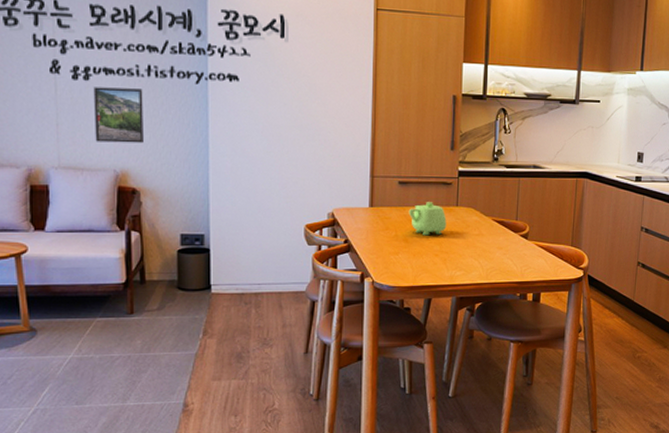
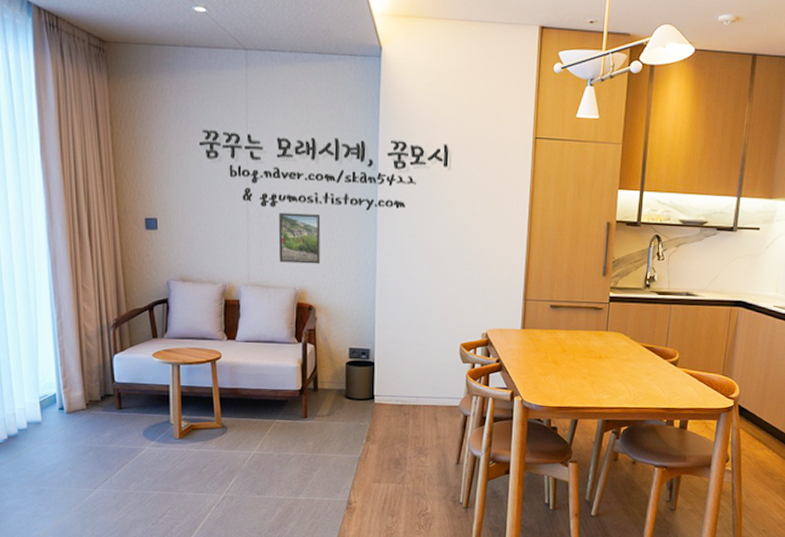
teapot: present [408,202,447,236] -> none [558,326,596,359]

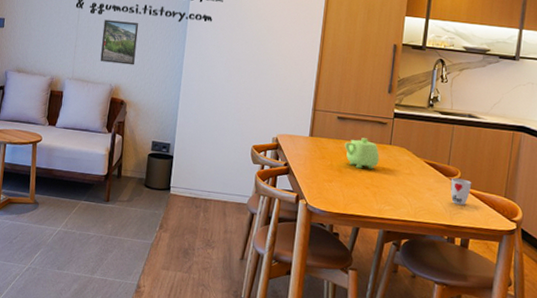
teapot: none [558,326,596,359] -> present [344,138,380,169]
cup: none [668,360,690,387] -> present [450,177,472,205]

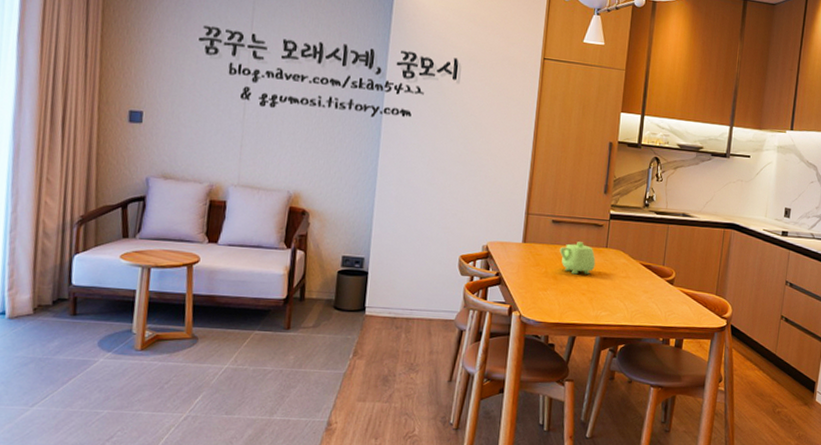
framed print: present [100,19,139,66] -> none [274,113,323,168]
cup: present [450,177,472,205] -> none [665,278,686,305]

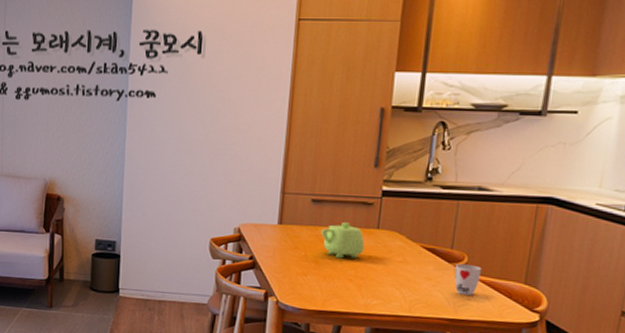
cup: none [665,278,686,305] -> present [454,263,483,295]

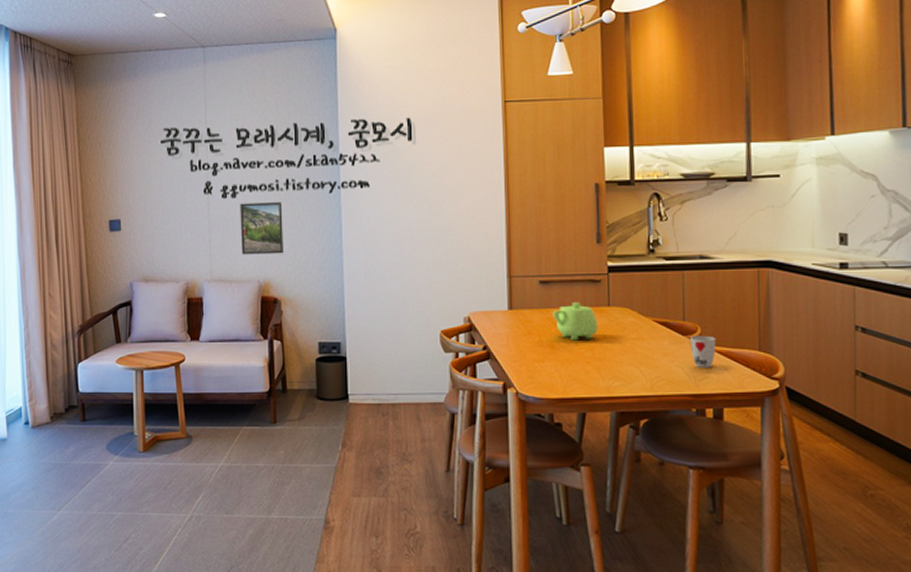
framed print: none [30,105,72,156] -> present [240,202,283,255]

